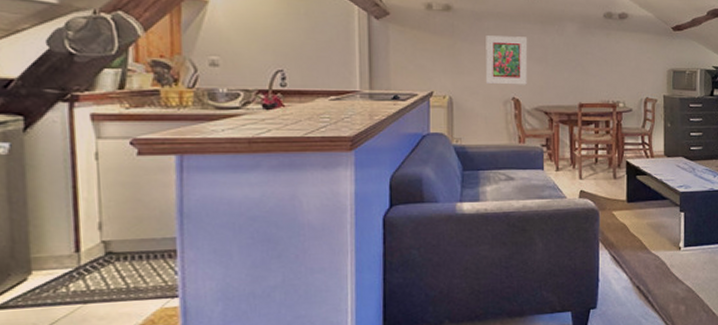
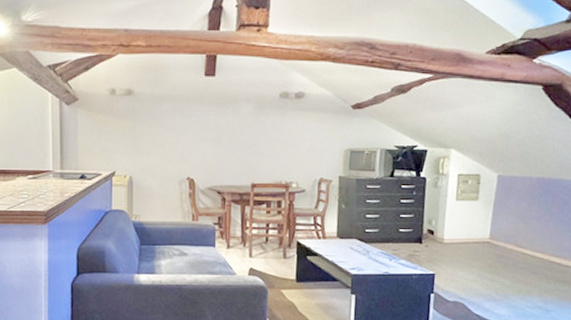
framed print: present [486,35,528,85] -> none [163,118,204,166]

